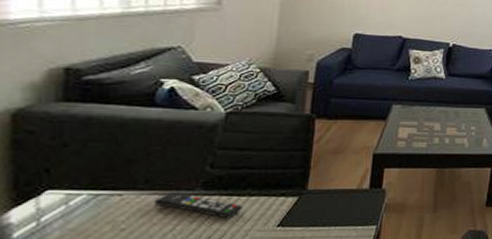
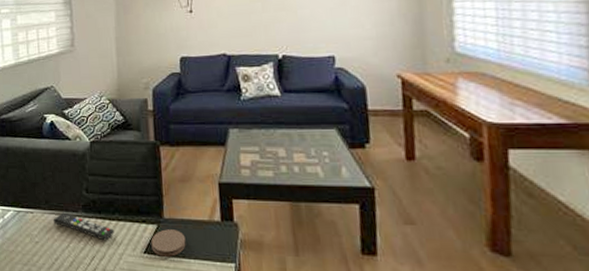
coaster: none [287,200,329,228] -> present [151,229,186,257]

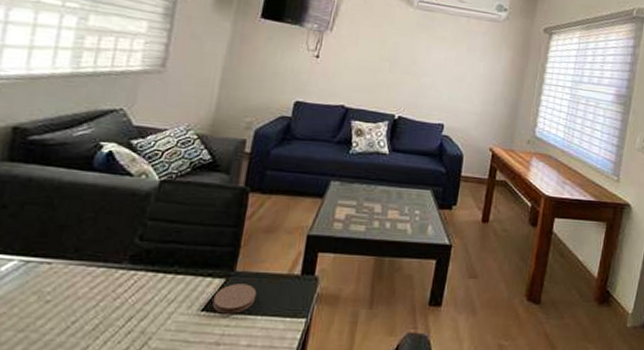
remote control: present [53,212,114,241] -> none [81,263,168,298]

